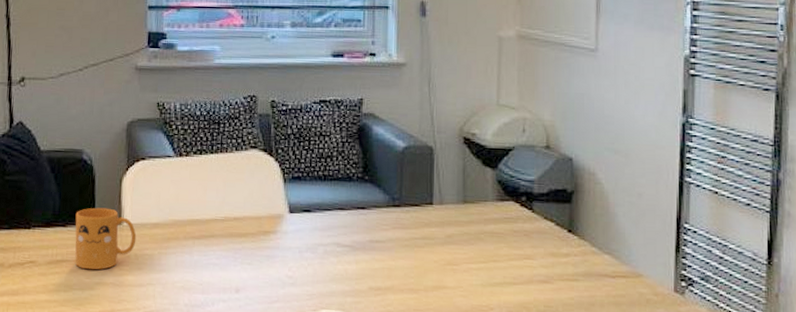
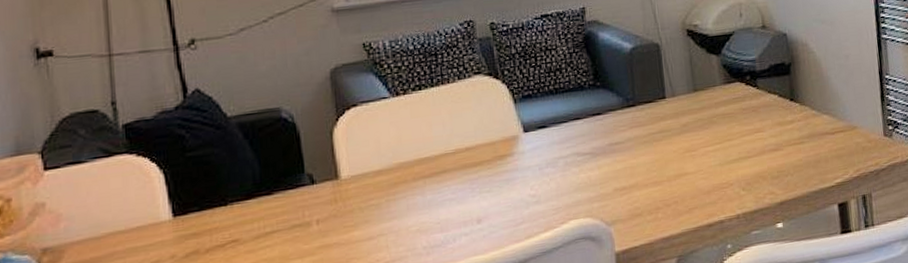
mug: present [75,207,137,270] -> none [281,165,359,235]

